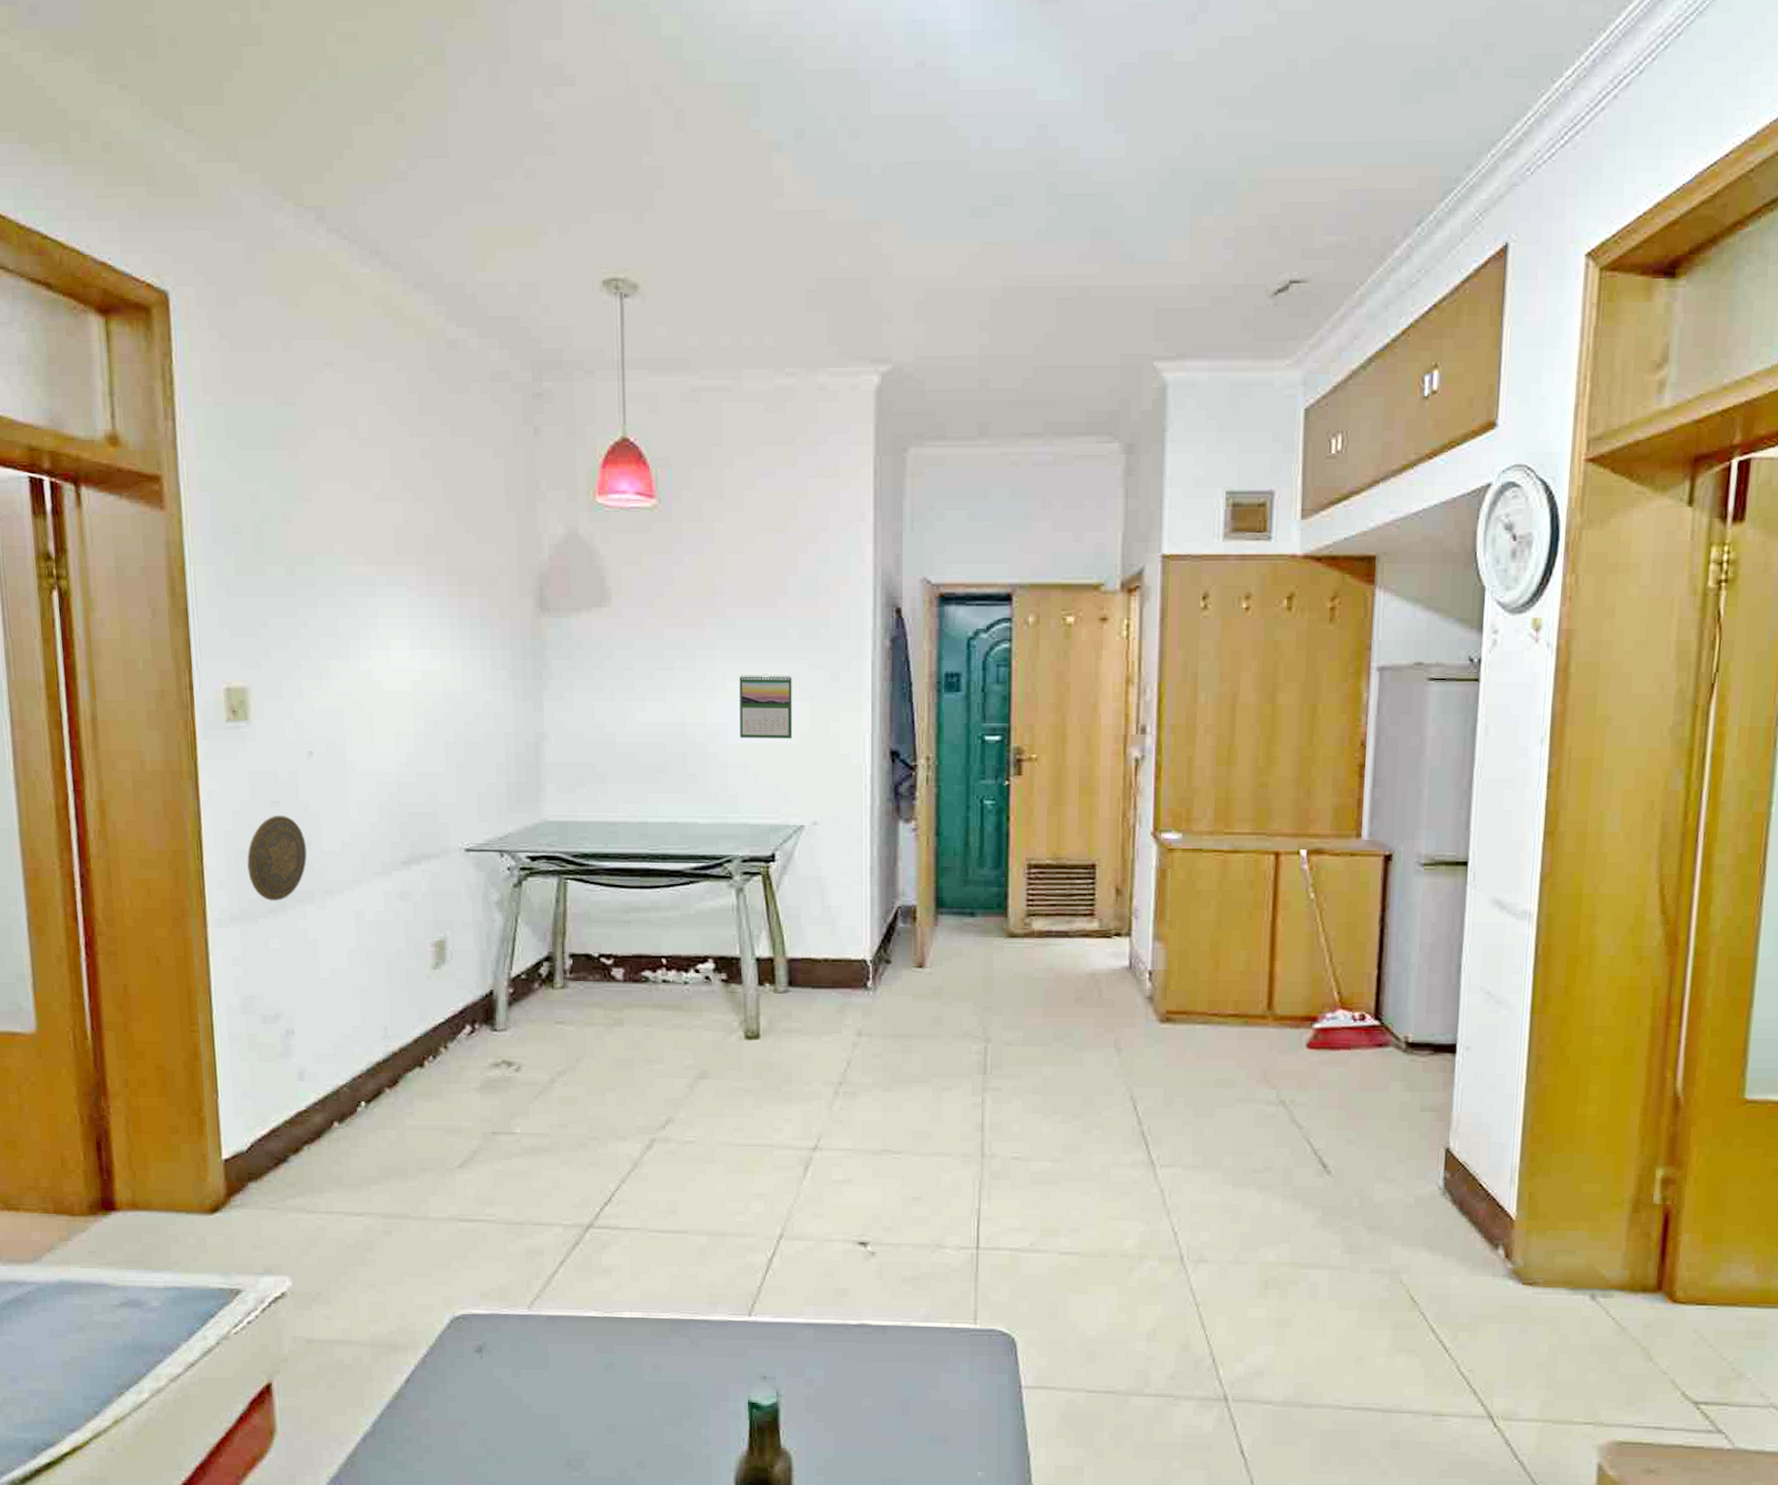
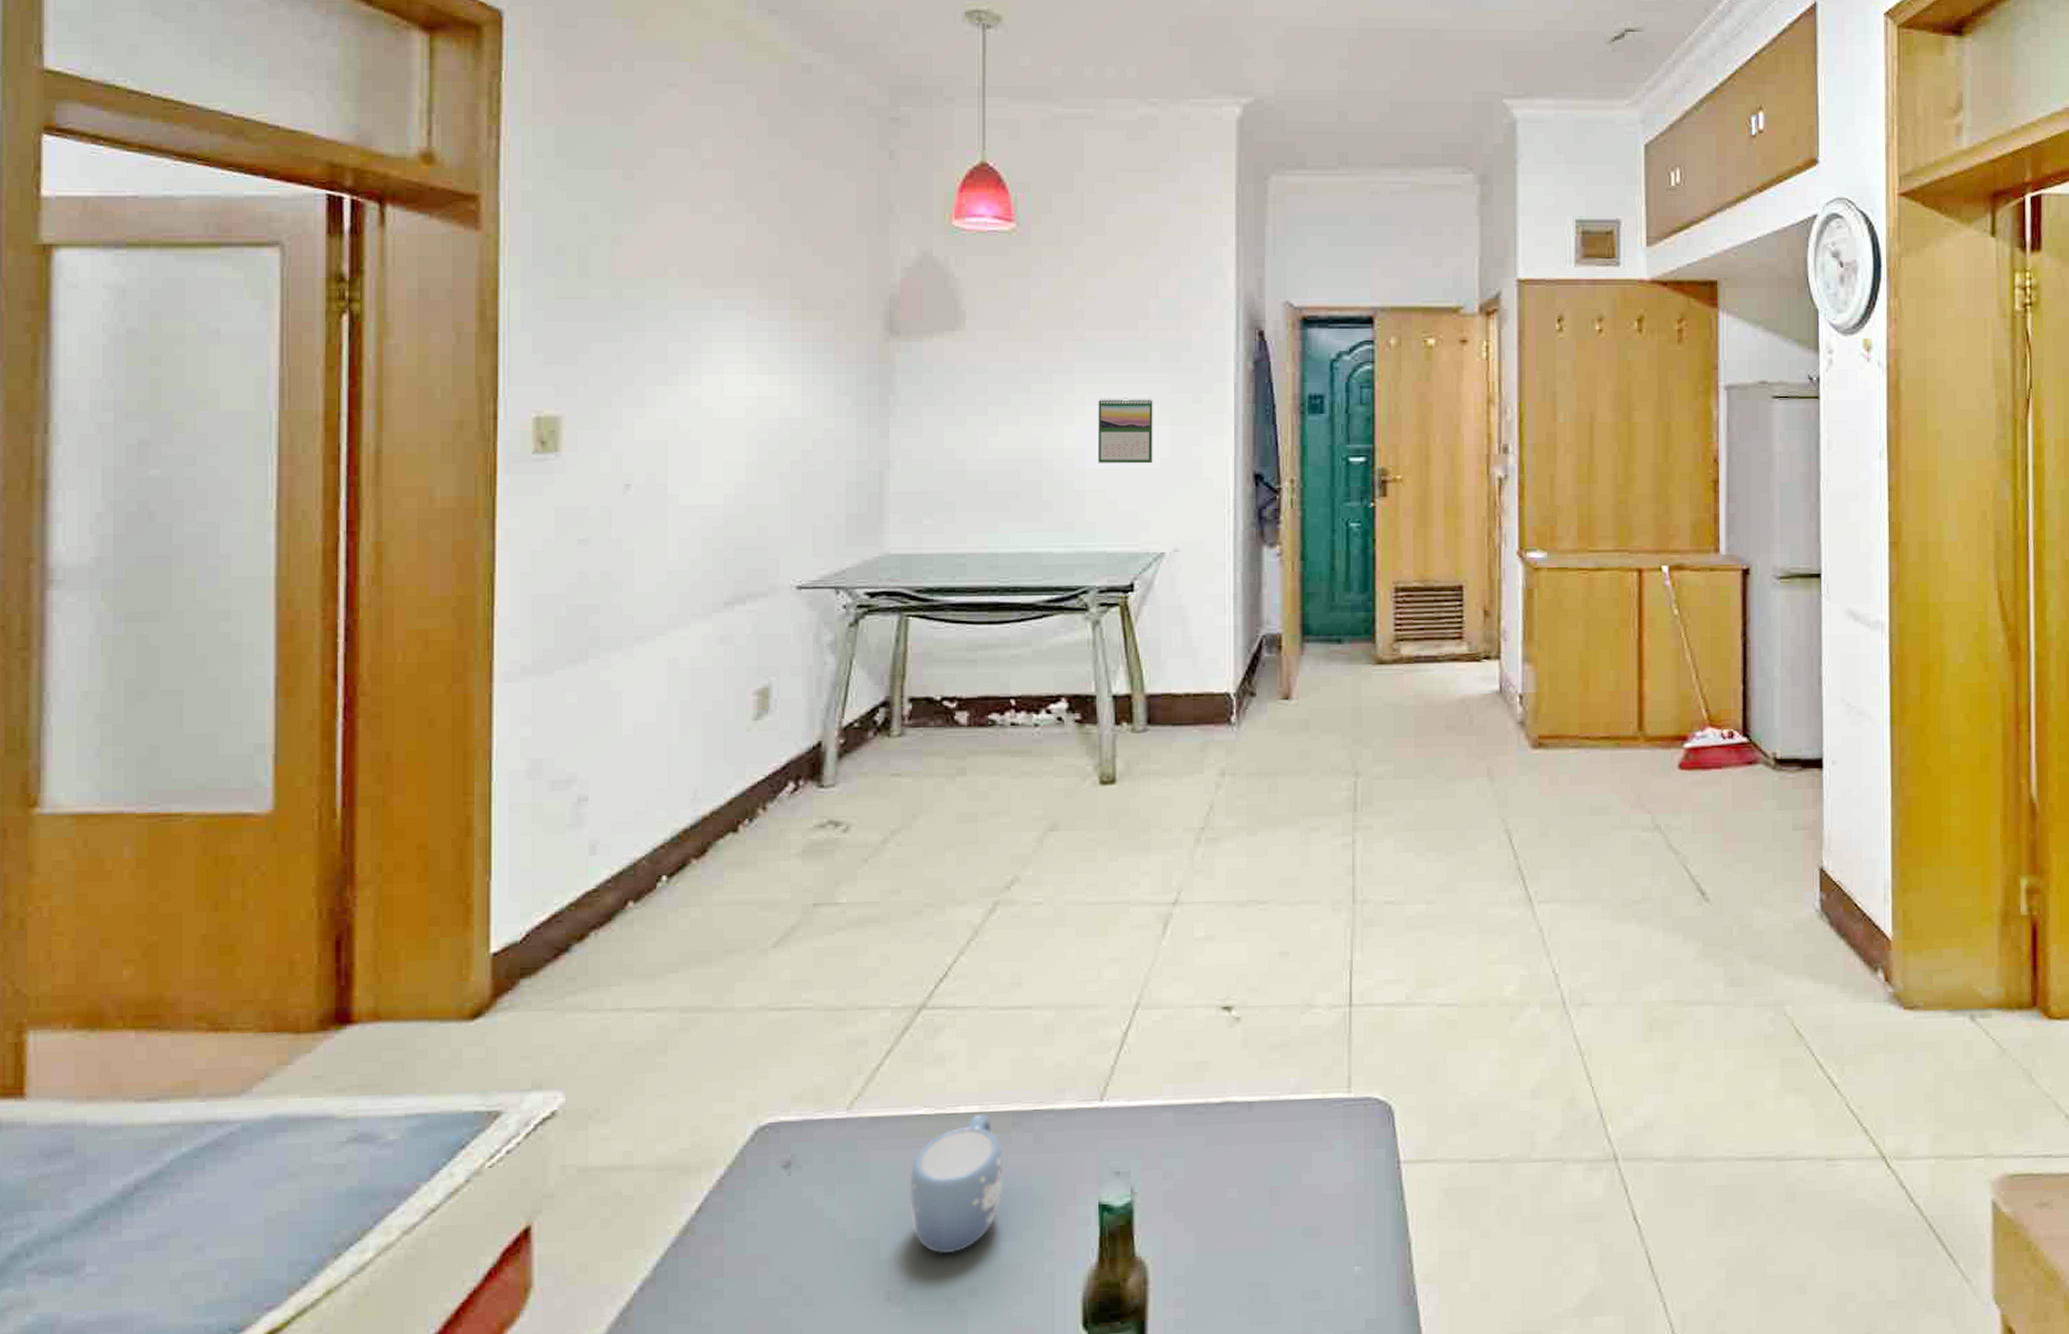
decorative plate: present [247,815,307,901] -> none [546,554,615,650]
mug: none [583,1319,665,1433] -> present [909,1113,1005,1254]

